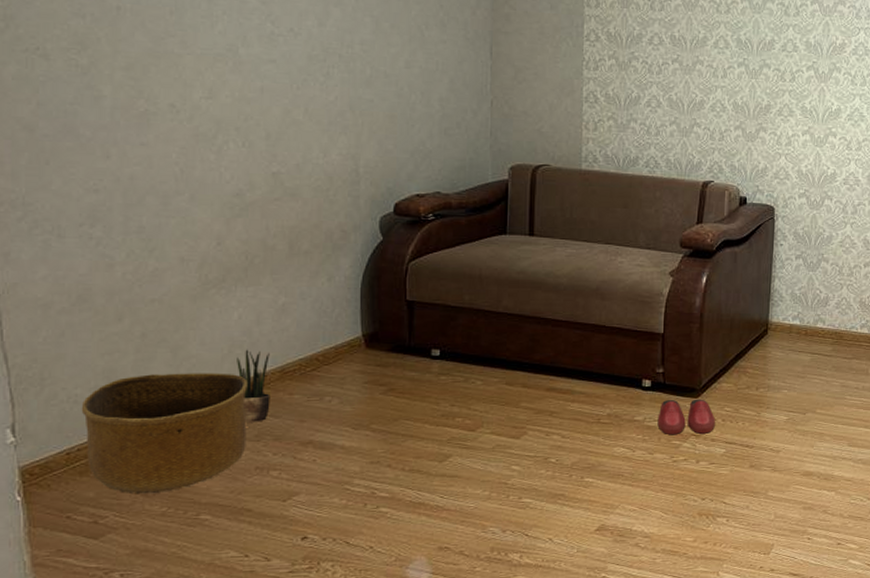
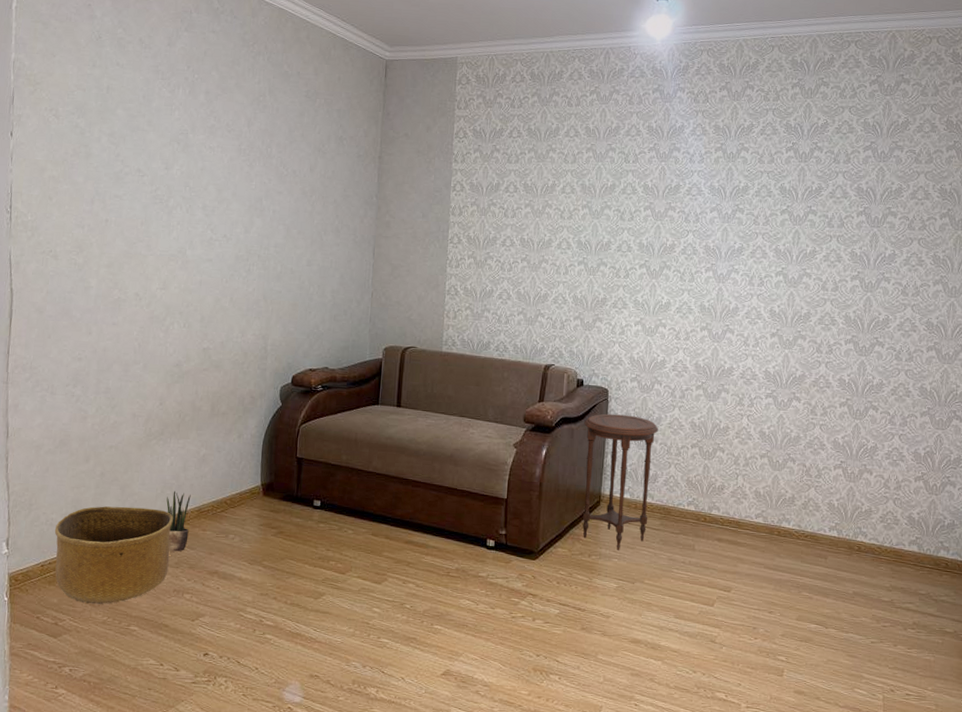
slippers: present [657,399,715,435] -> none [499,559,551,594]
side table: none [748,234,830,382] -> present [582,413,659,551]

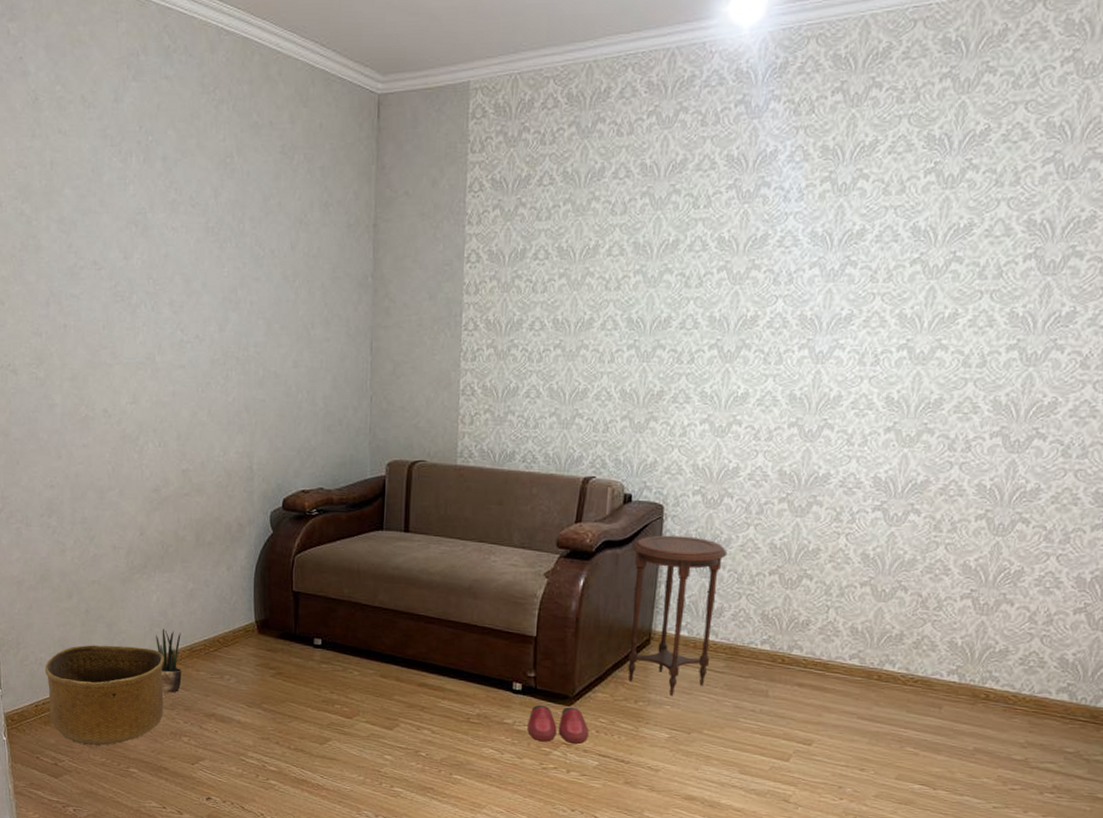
slippers: none [499,559,551,594] -> present [527,704,589,744]

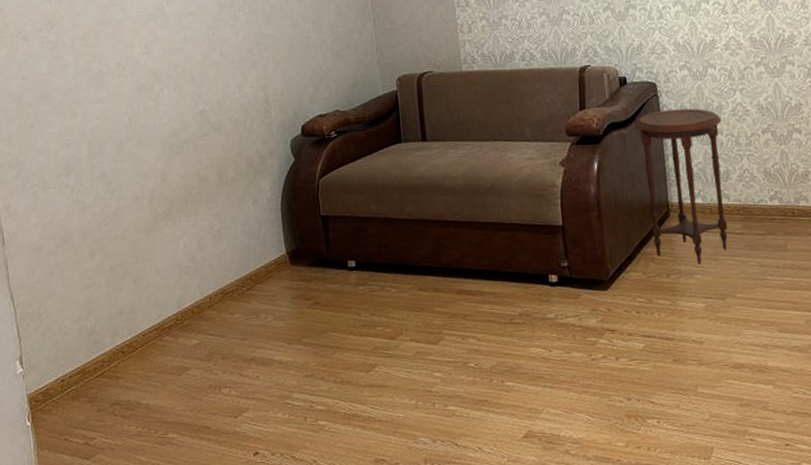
basket: present [44,645,164,746] -> none [69,298,200,416]
potted plant: present [156,628,182,693] -> none [186,274,216,343]
slippers: present [527,704,589,744] -> none [569,291,630,332]

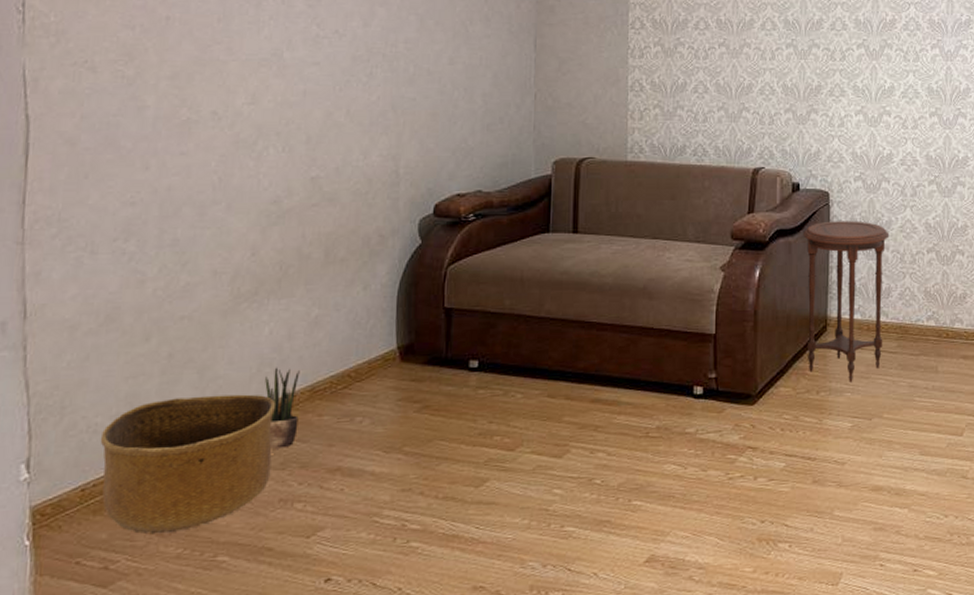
basket: none [69,298,200,416] -> present [100,394,275,535]
potted plant: none [186,274,216,343] -> present [265,367,300,449]

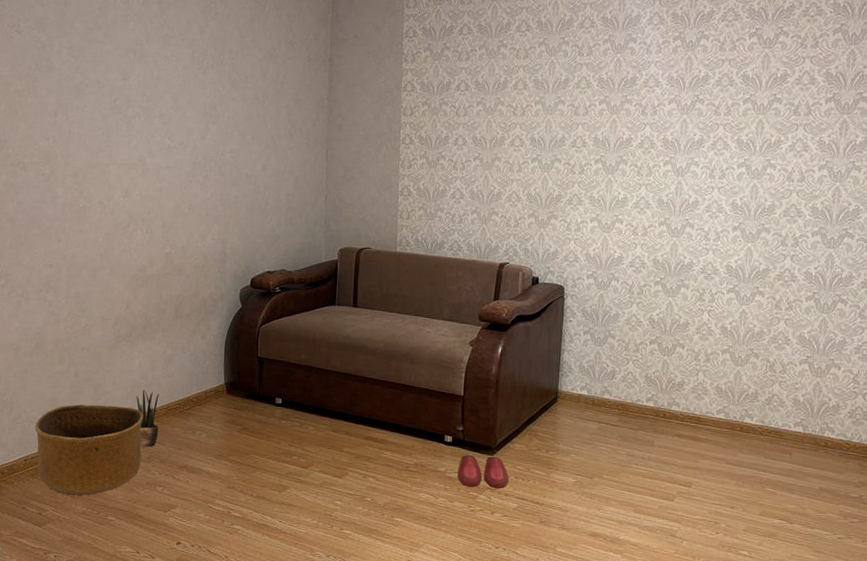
slippers: none [711,406,773,449] -> present [457,454,508,488]
side table: present [803,221,890,384] -> none [539,311,616,447]

